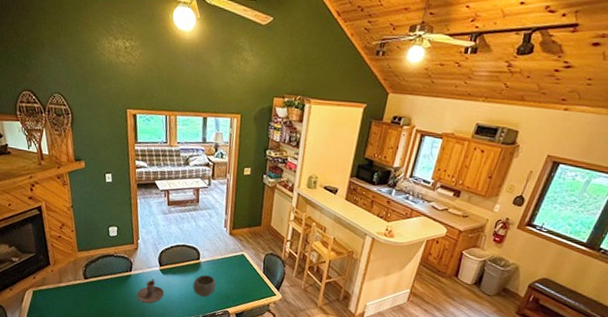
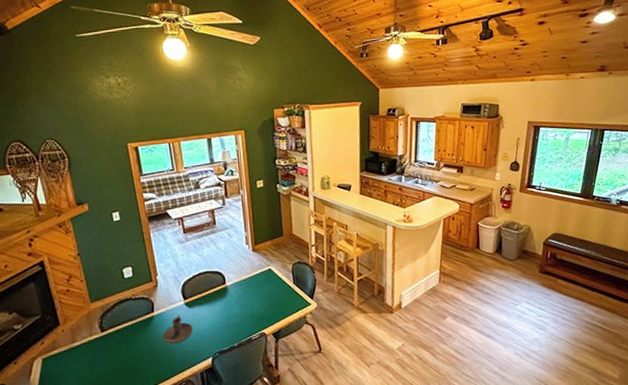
bowl: present [193,275,216,297] -> none [222,298,248,323]

